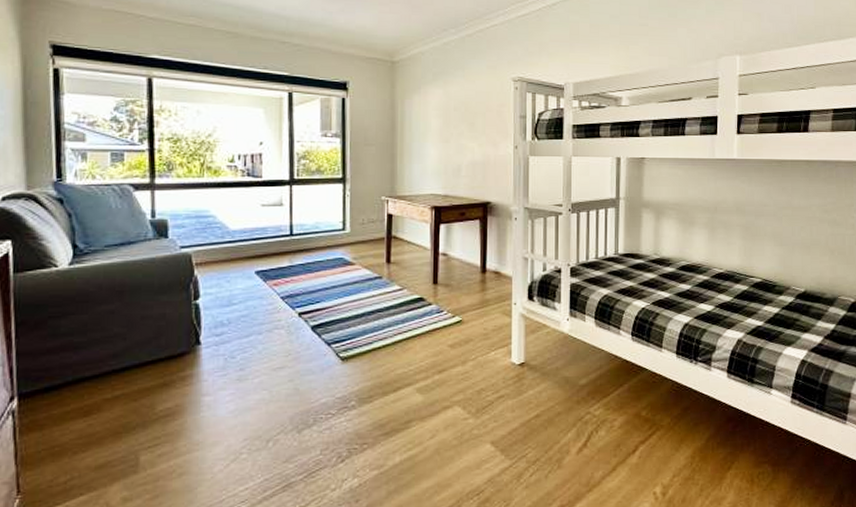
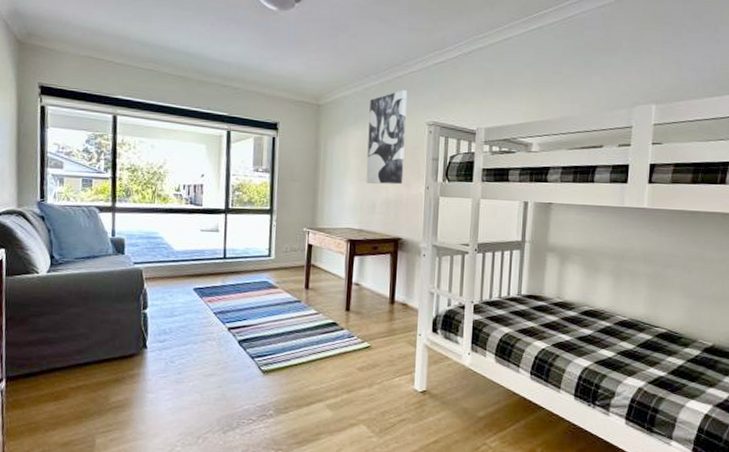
wall art: none [449,44,490,146] -> present [366,90,408,185]

